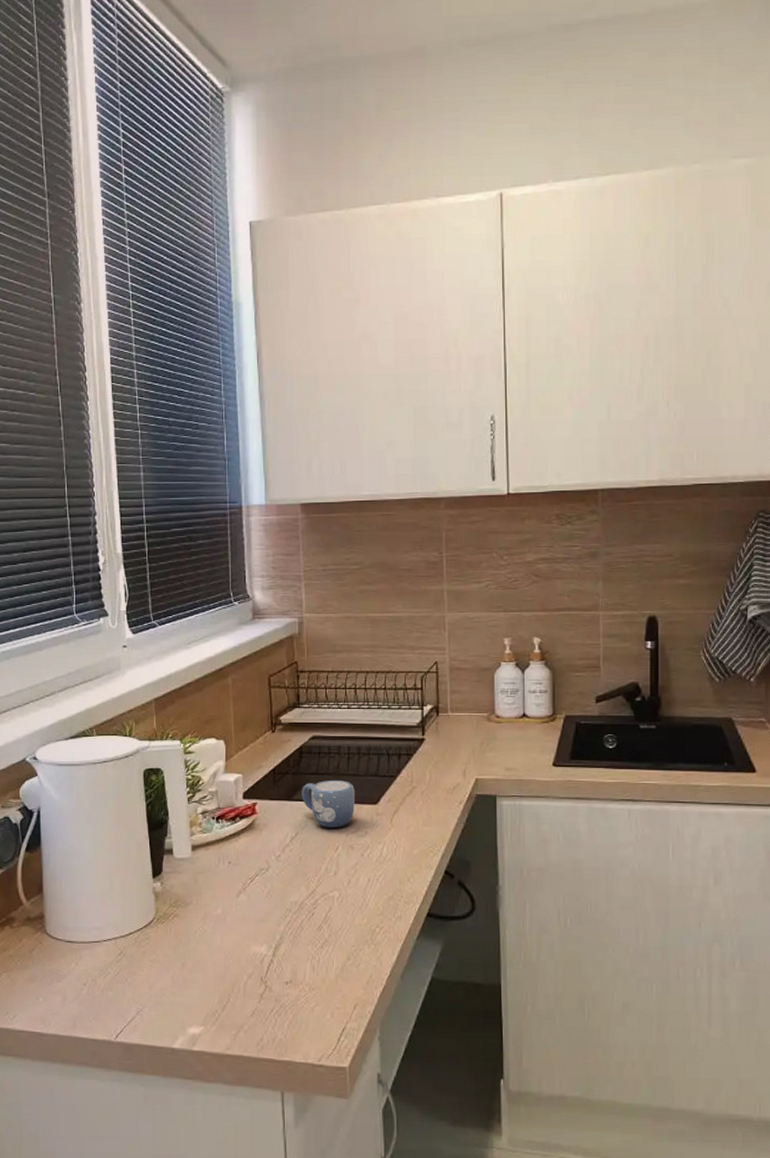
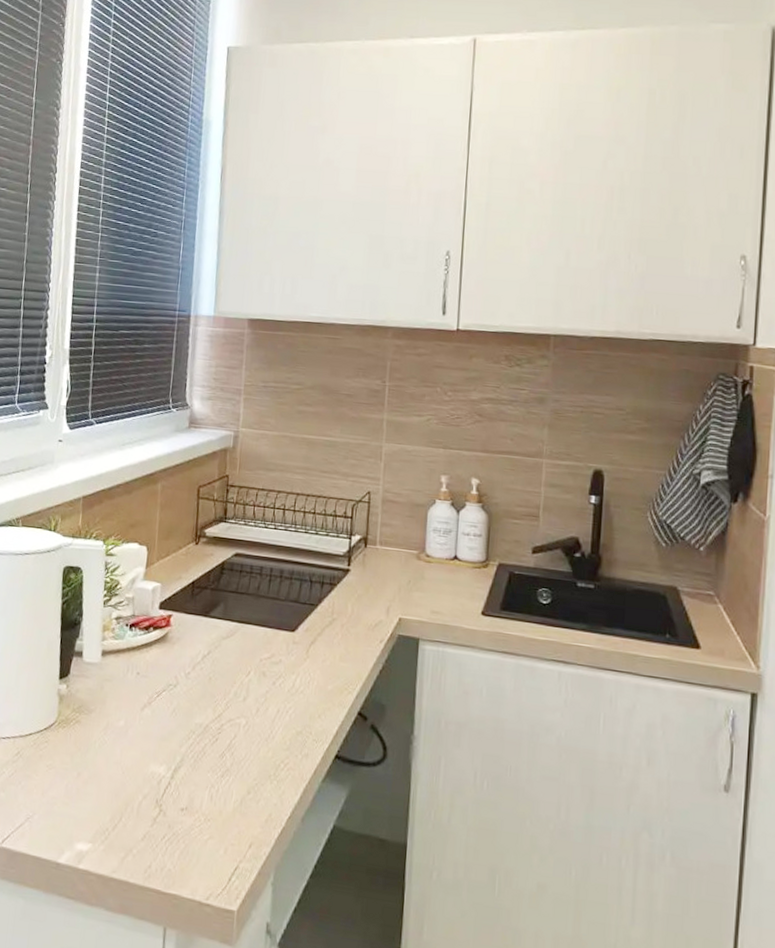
mug: present [302,781,355,827] -> none [218,600,273,651]

